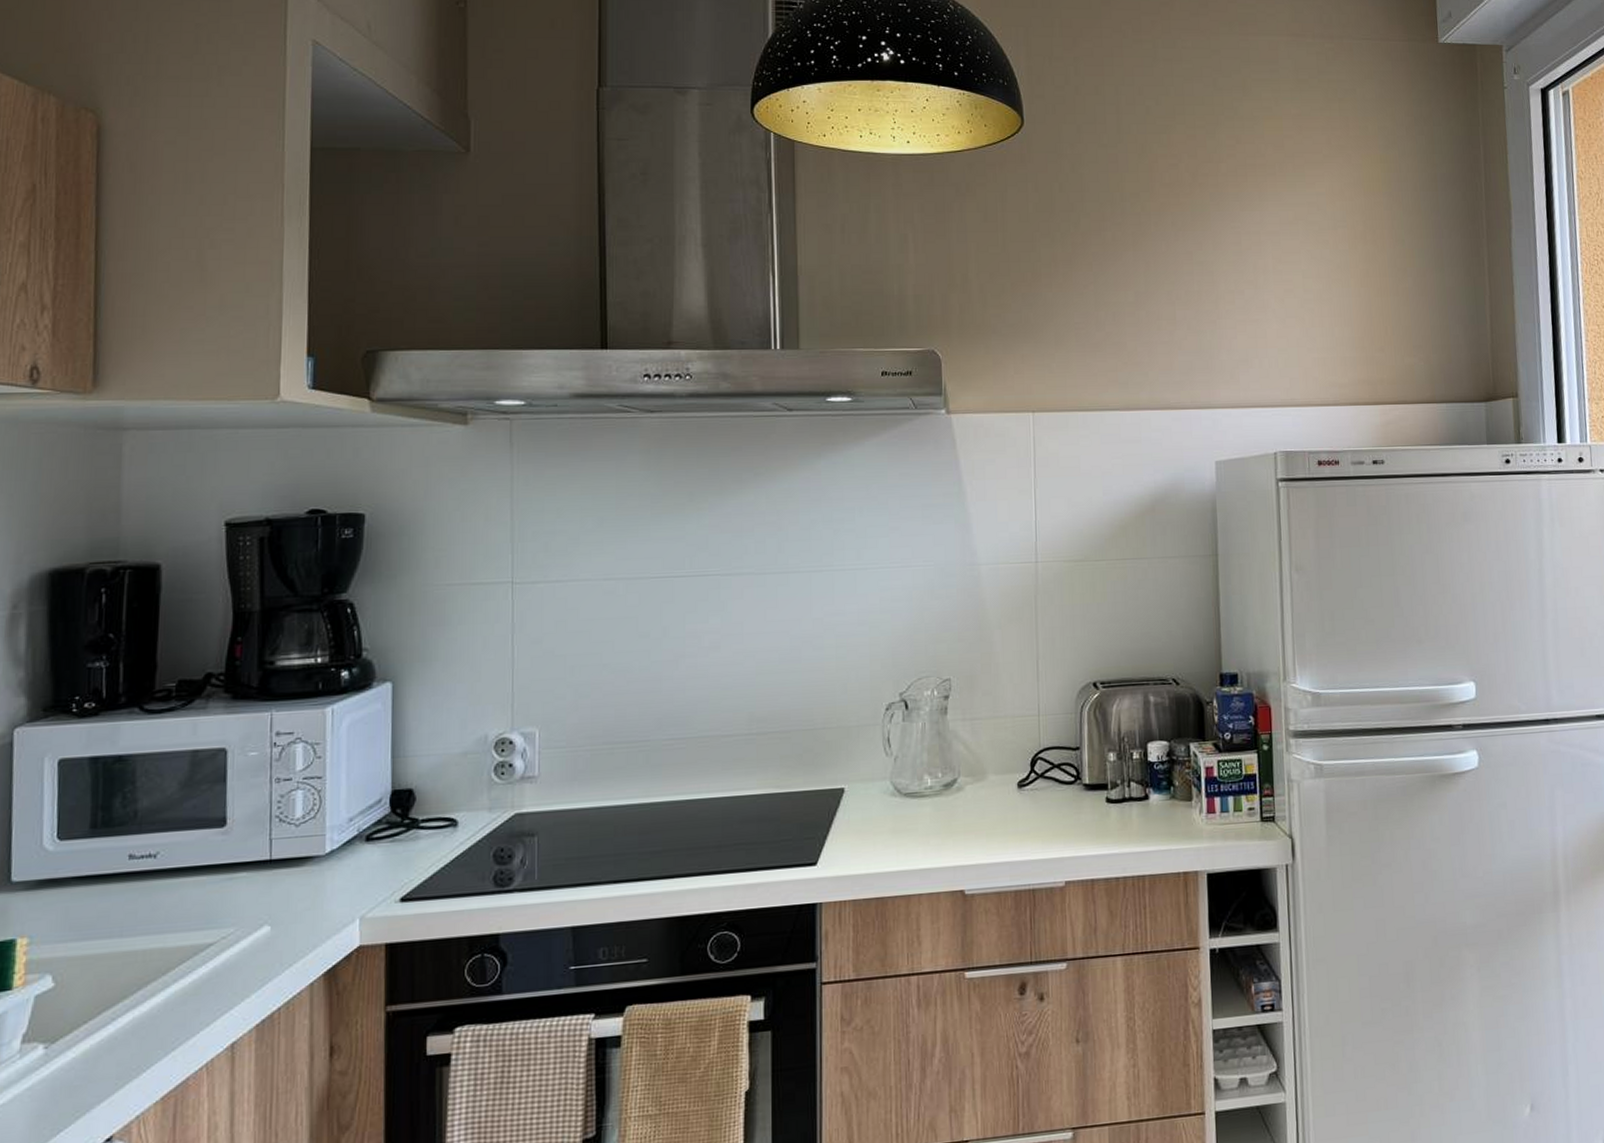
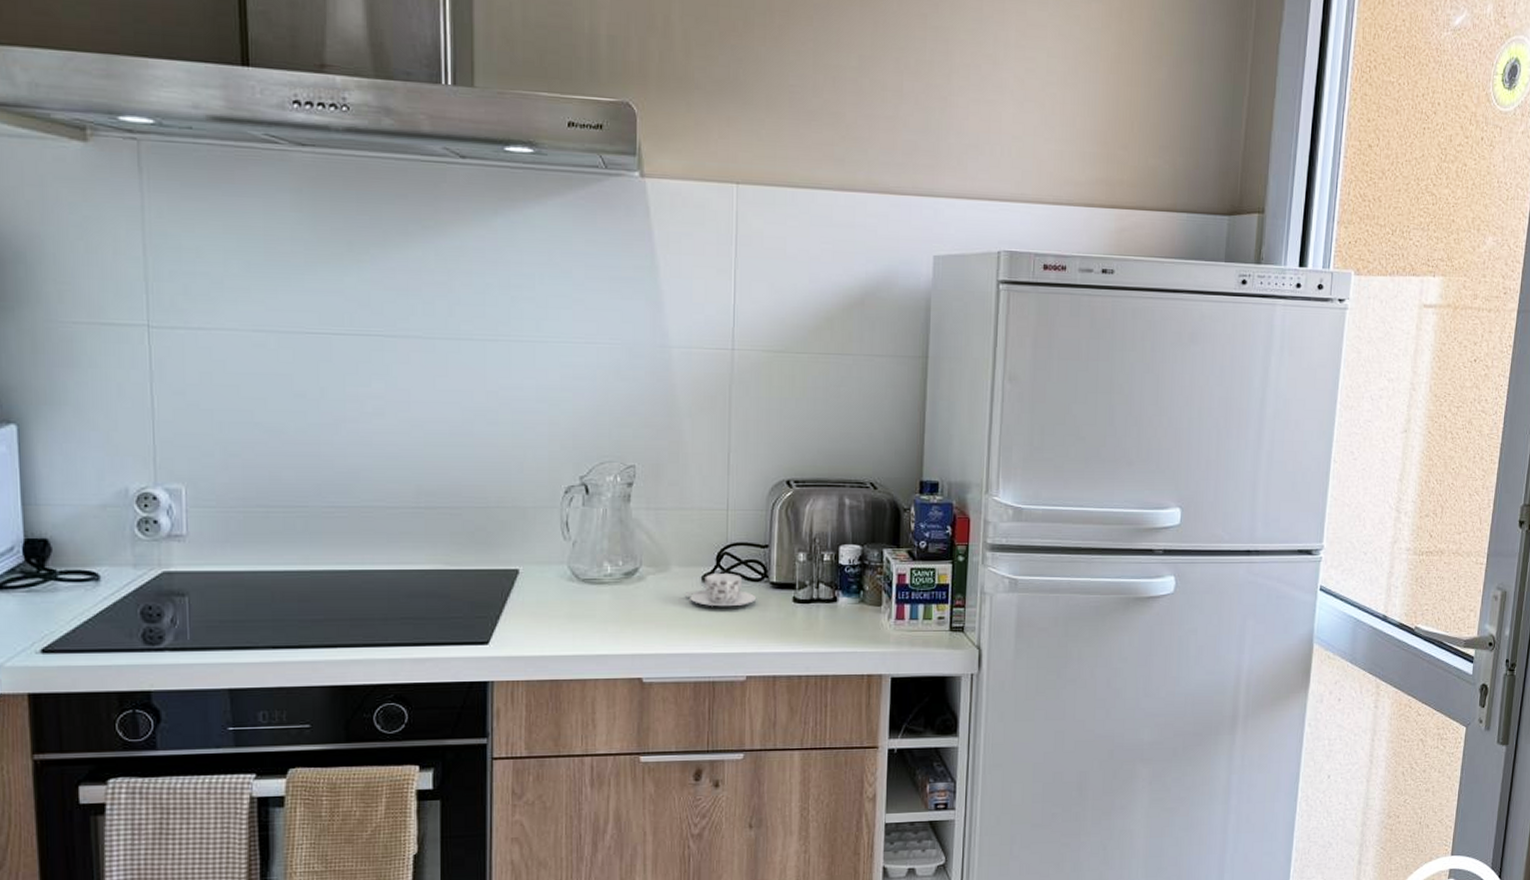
teacup: none [1001,778,1070,812] -> present [684,574,756,607]

